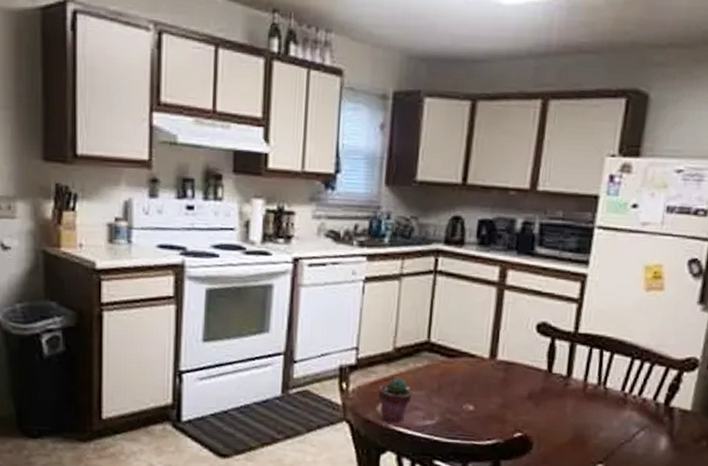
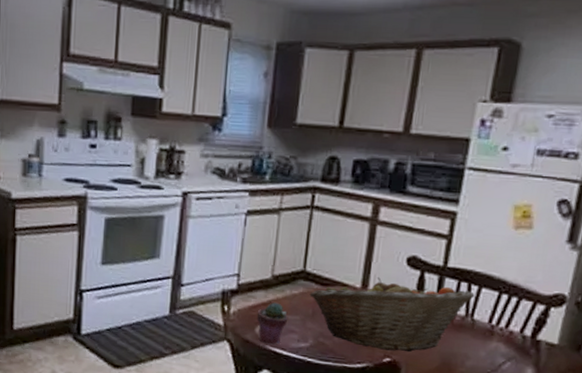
fruit basket: none [435,346,607,426] -> present [309,277,475,352]

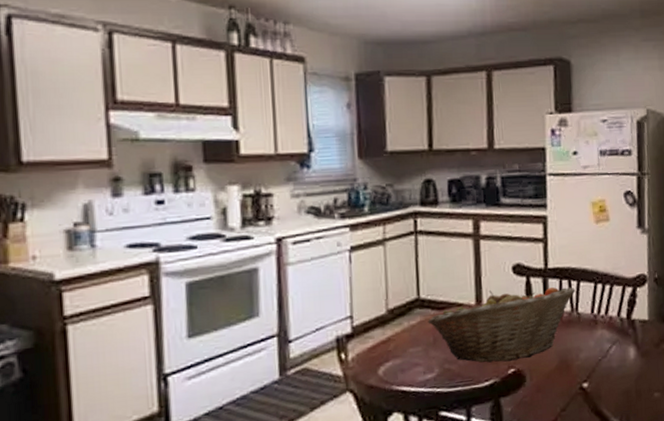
potted succulent: present [256,302,289,345] -> none [377,337,411,384]

